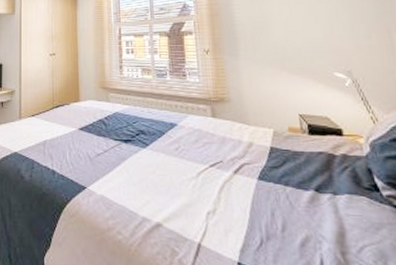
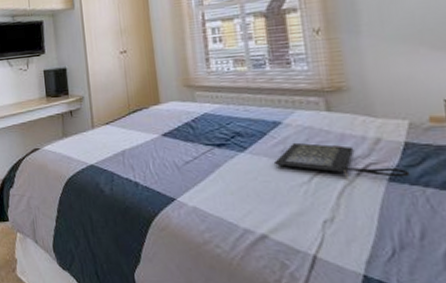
clutch bag: none [169,142,275,177] -> present [273,142,411,178]

